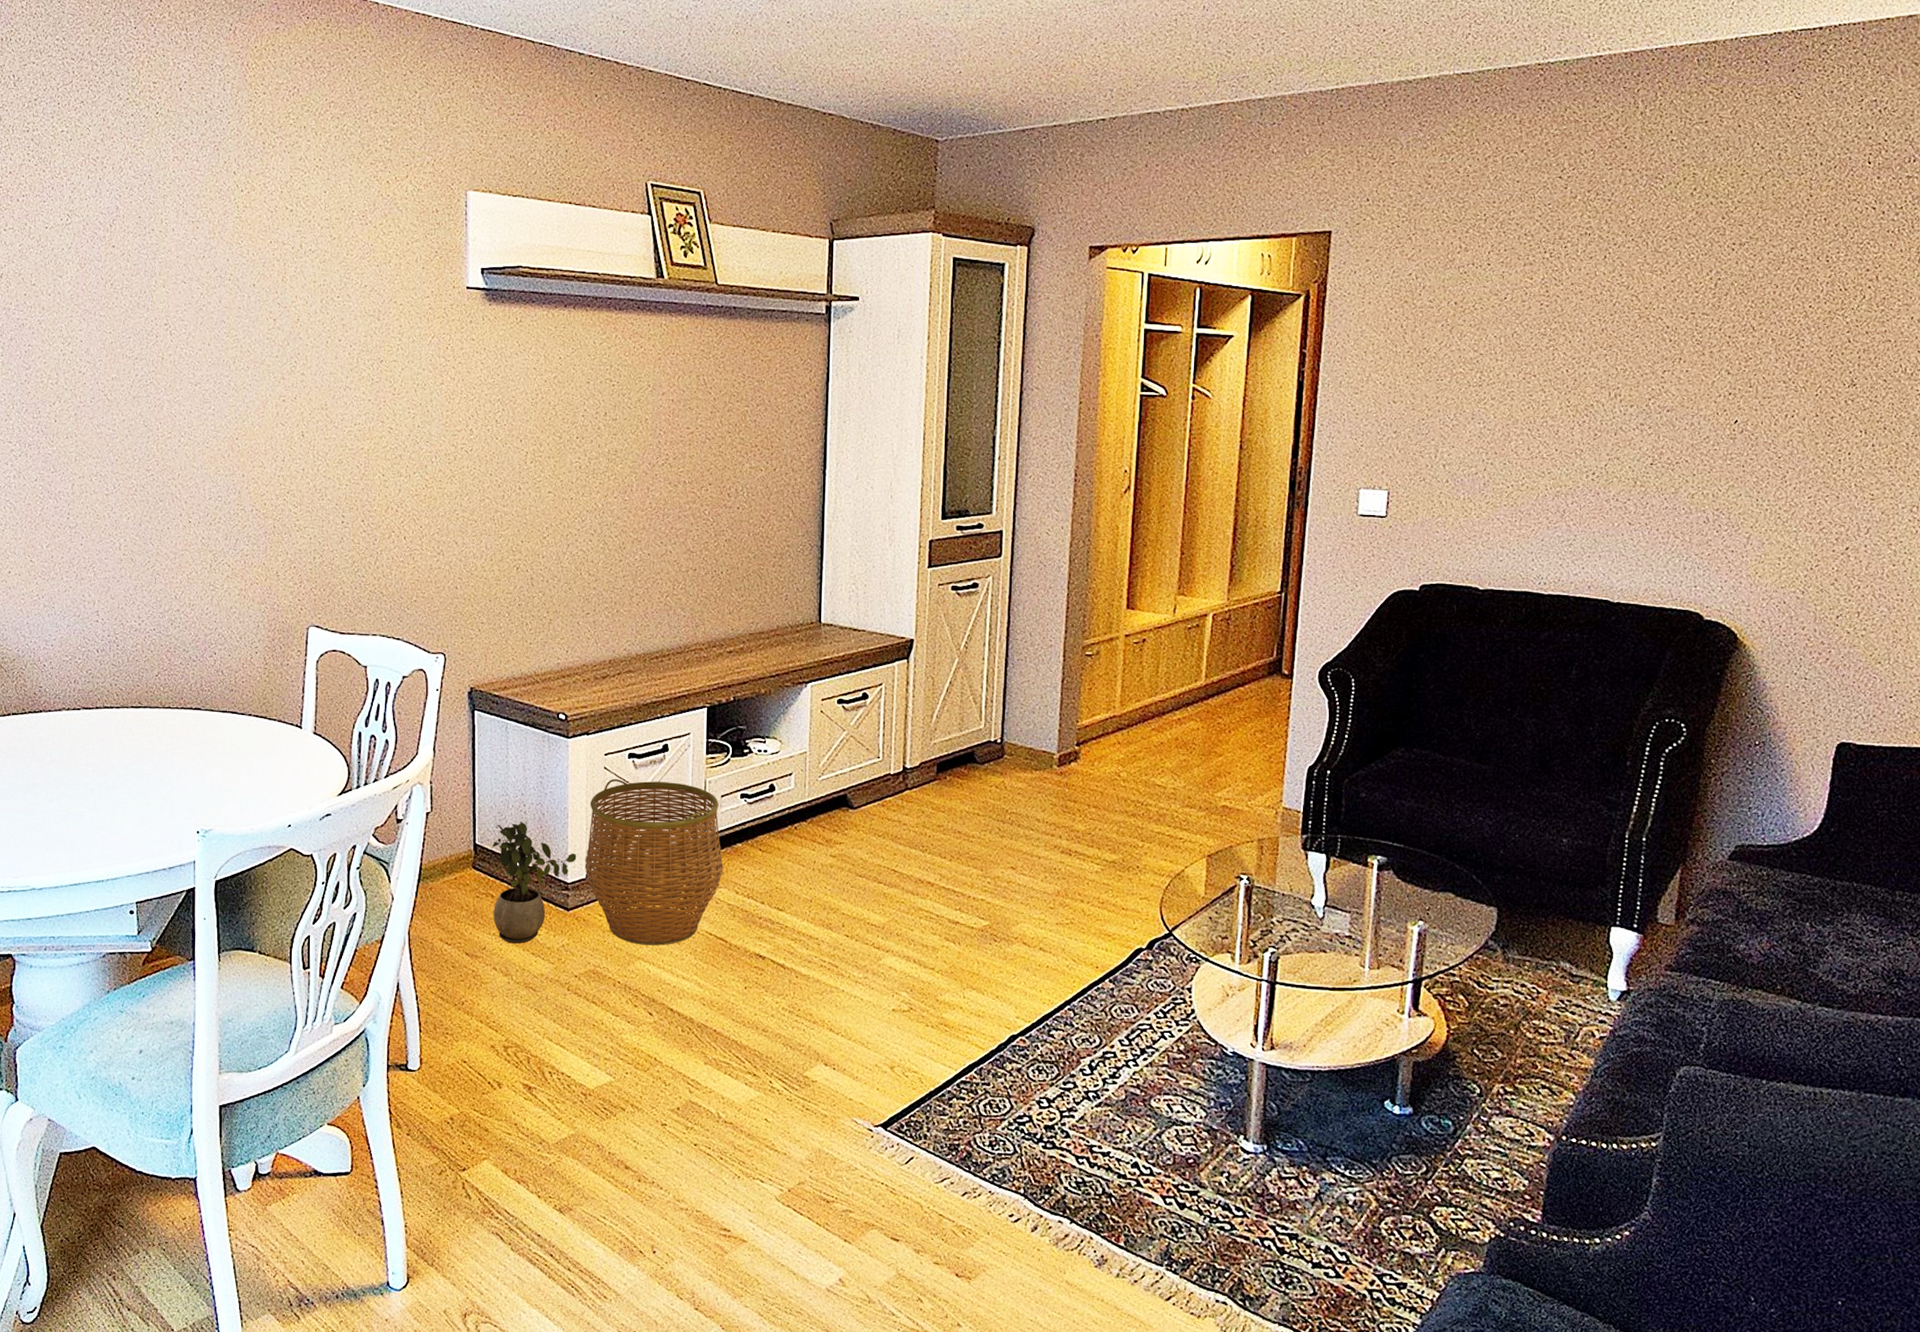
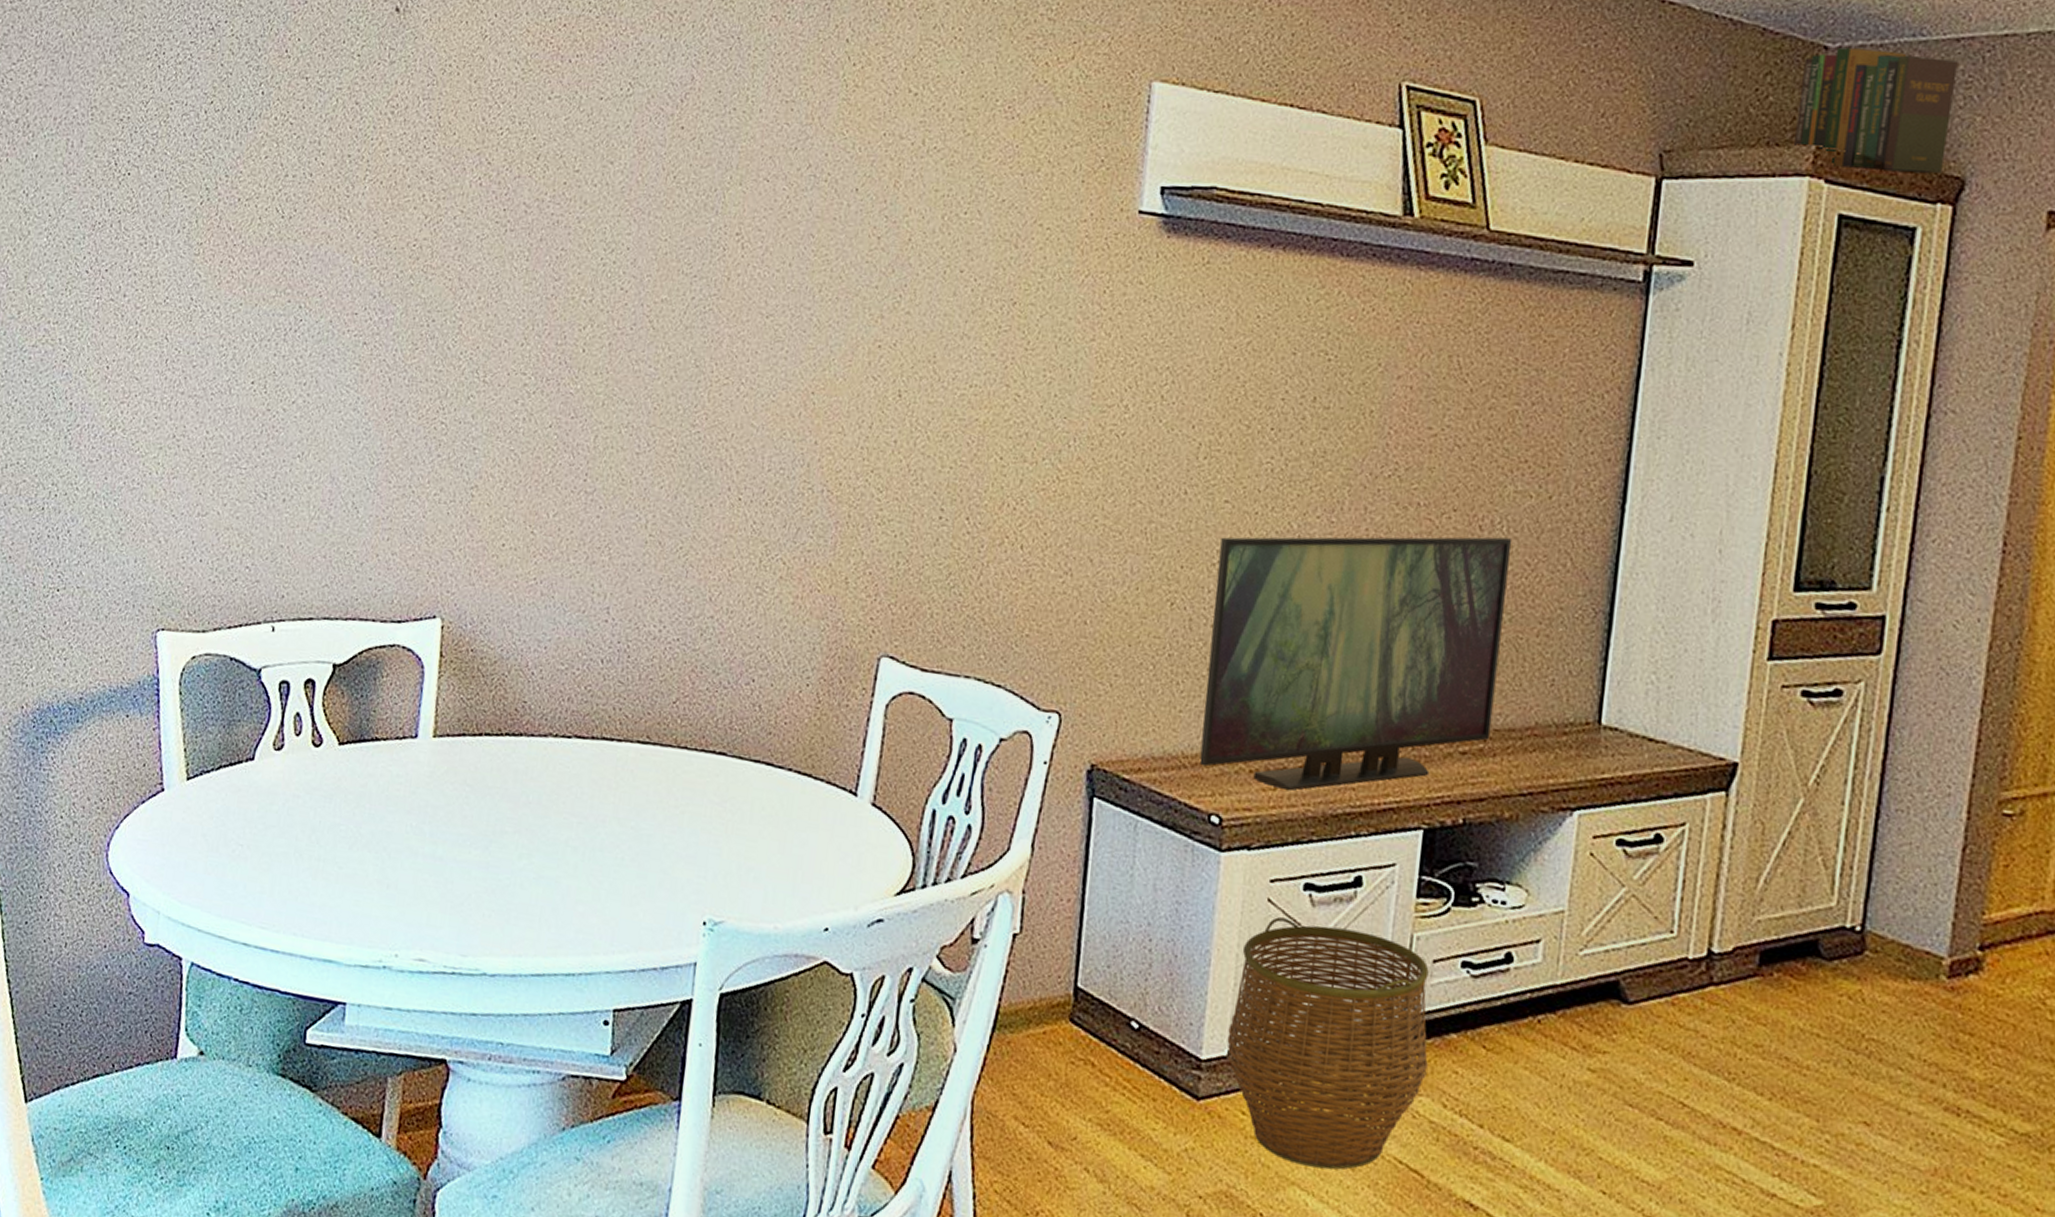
potted plant: present [492,821,577,944] -> none [1091,961,1218,1139]
television: none [547,500,750,690] -> present [1199,537,1511,790]
books: none [920,140,1025,225] -> present [1794,48,1958,174]

